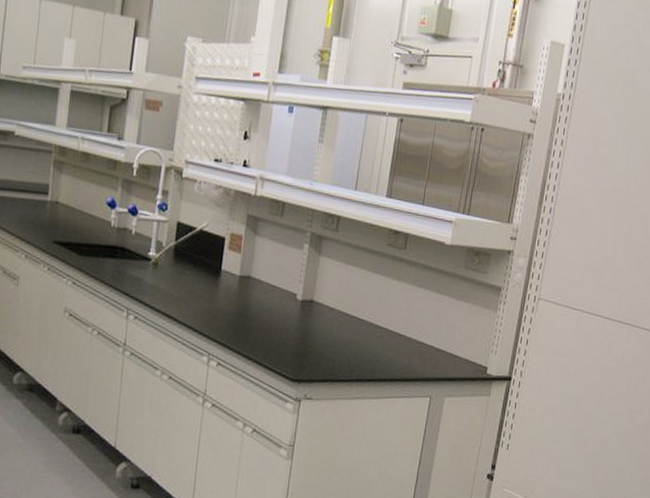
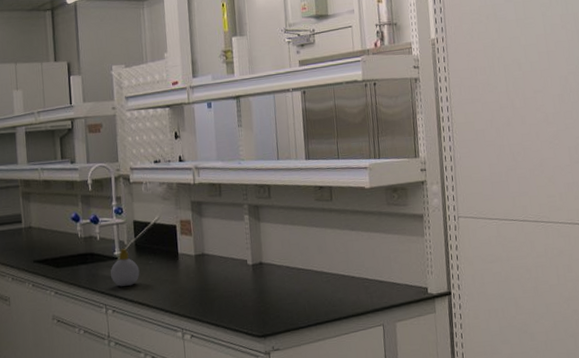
soap bottle: none [140,249,174,294] -> present [111,248,140,287]

